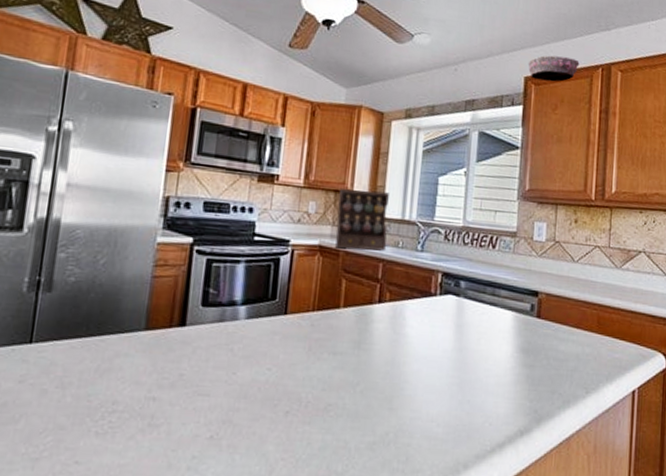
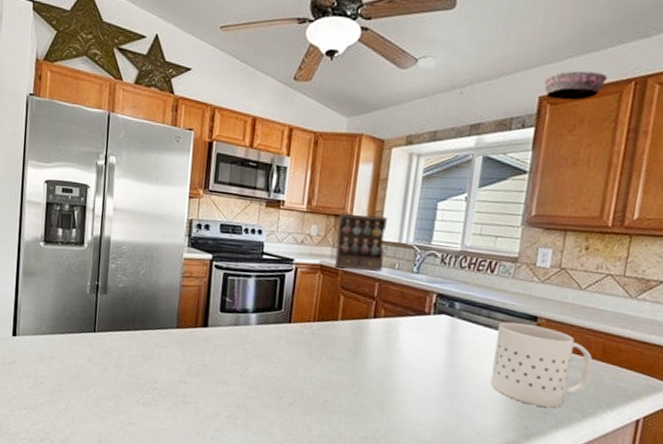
mug: none [499,299,590,387] -> present [490,322,593,408]

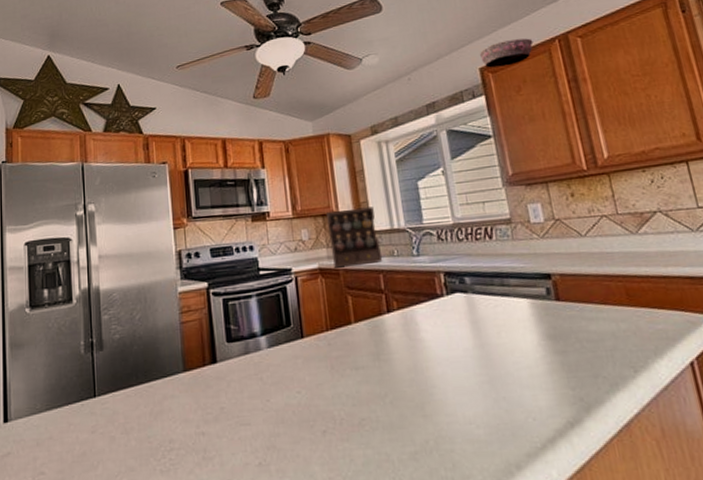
mug: present [490,322,593,408] -> none [514,283,627,372]

